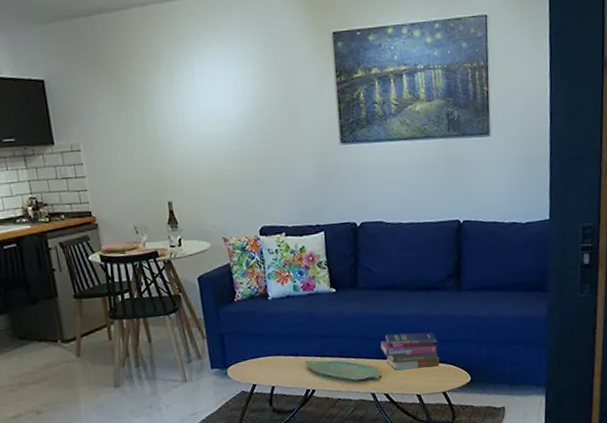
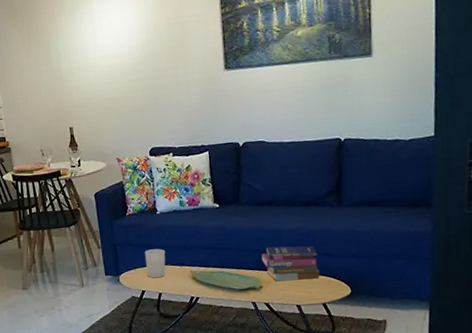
candle holder: none [254,338,279,371] -> present [144,248,166,278]

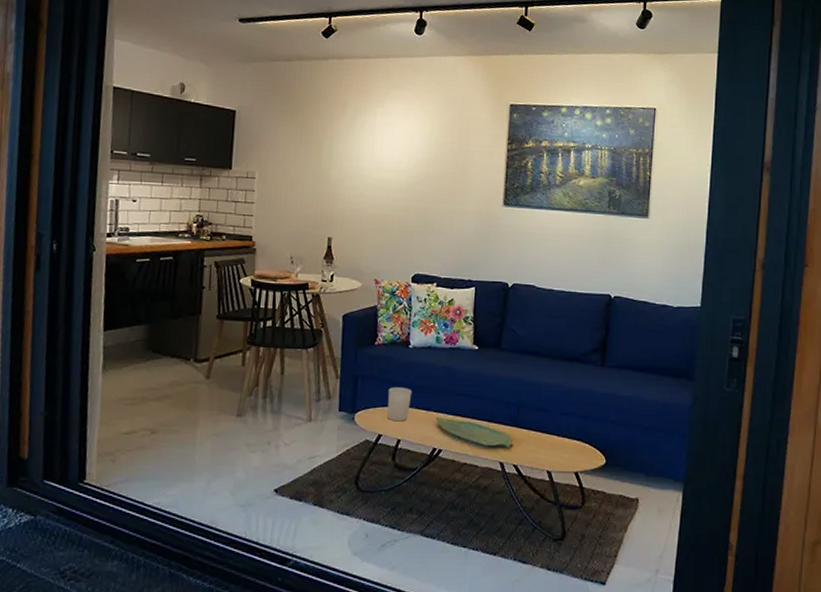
books: present [261,245,320,282] -> none [515,401,575,443]

